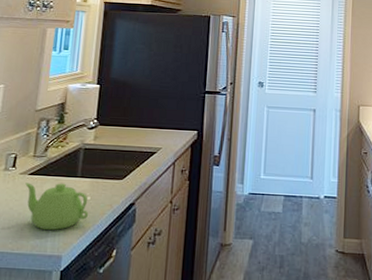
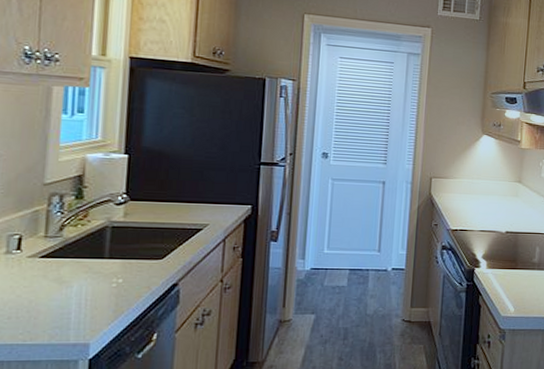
teapot: present [25,182,89,230] -> none [36,266,122,317]

